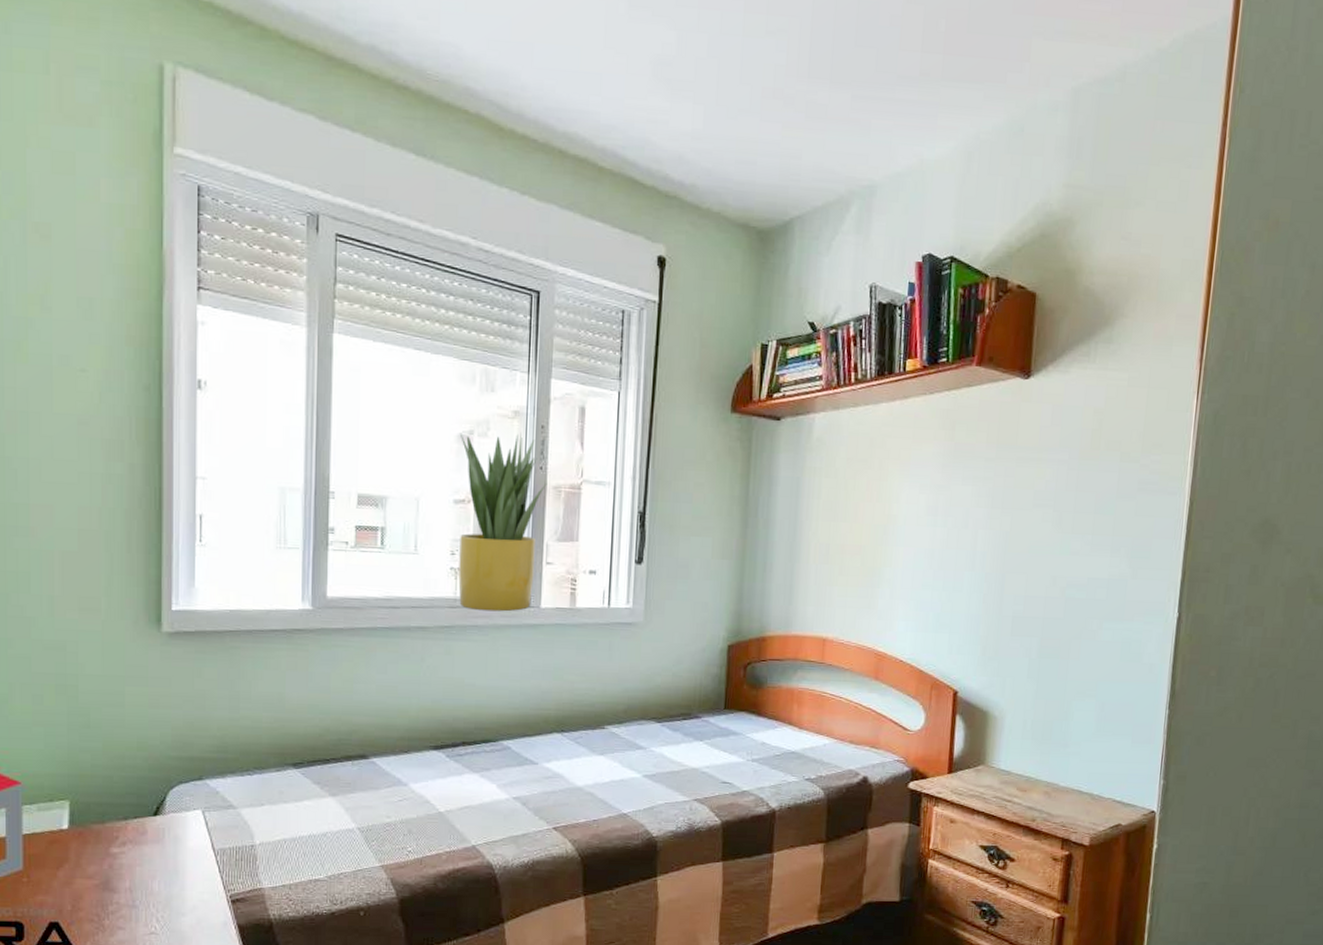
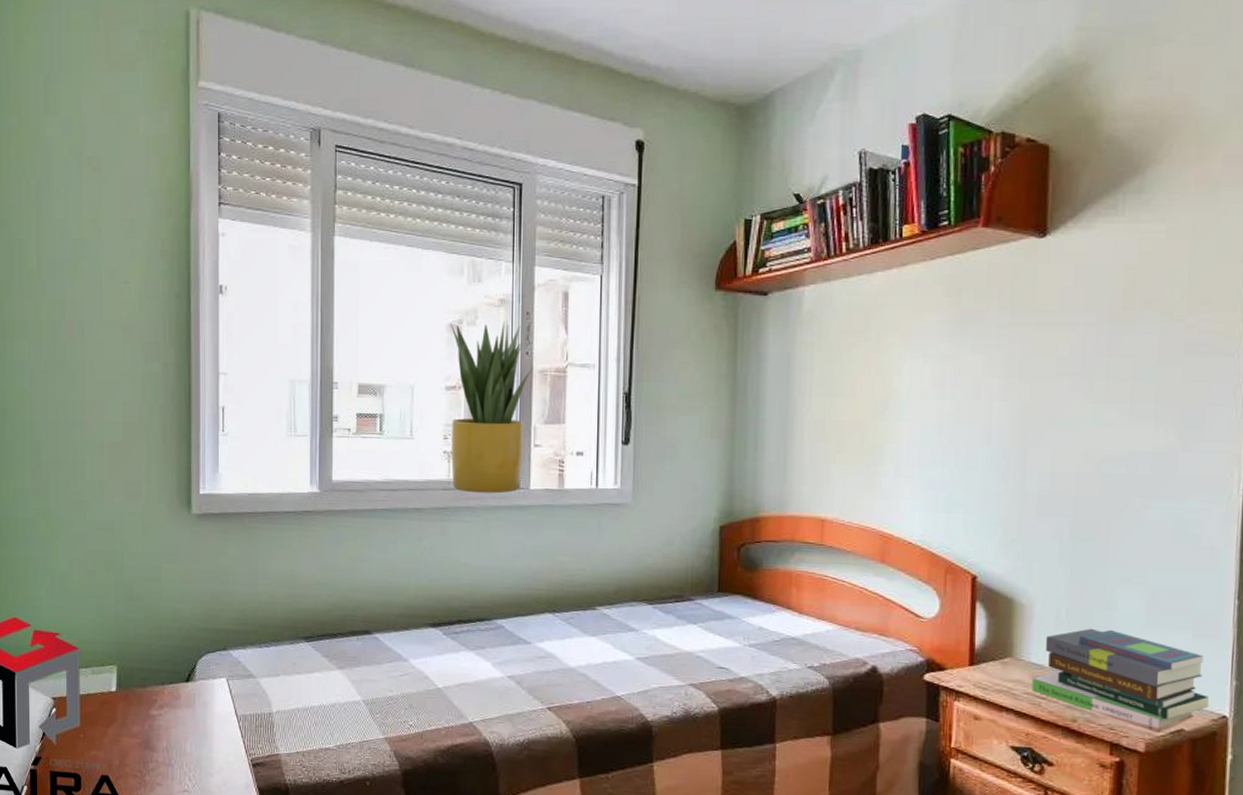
books: none [1000,737,1143,829] -> present [1032,628,1210,734]

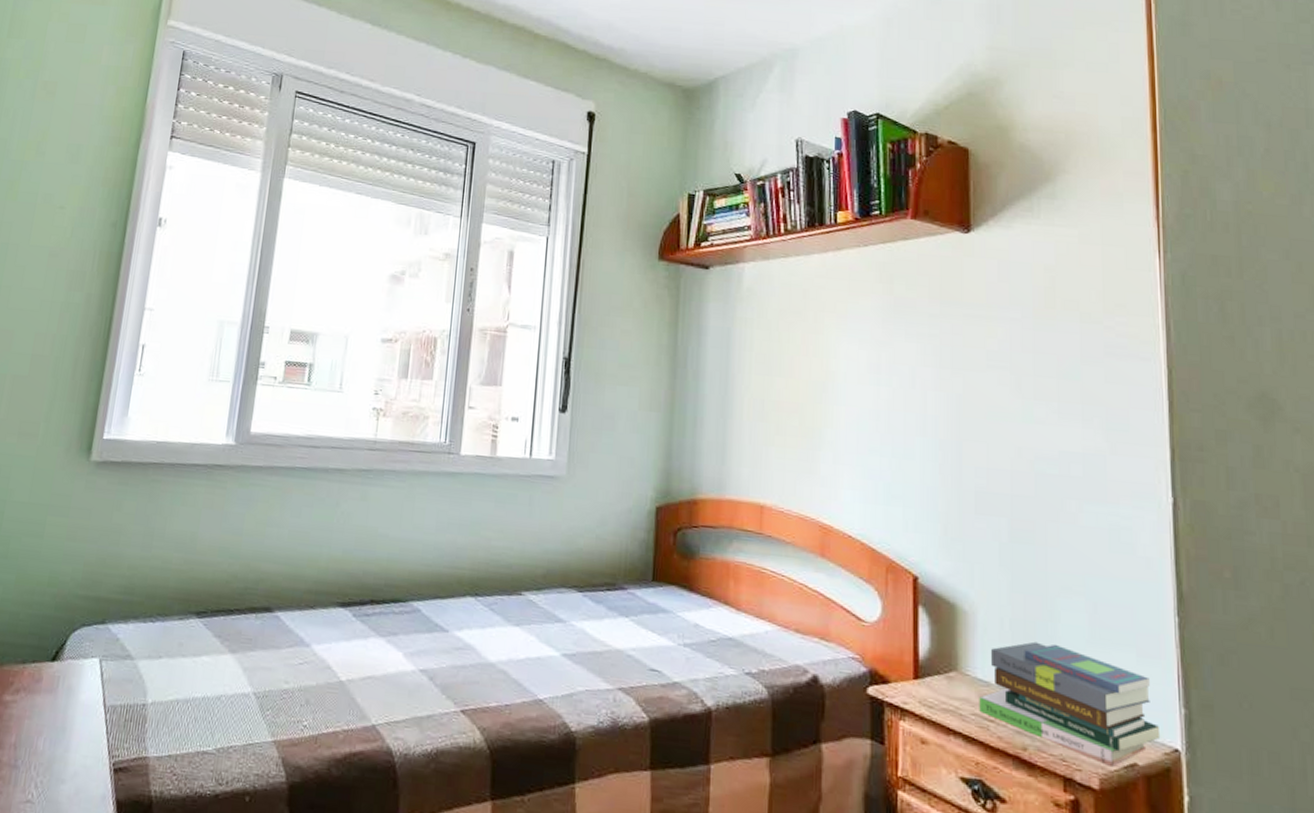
planter: present [451,319,534,494] -> none [379,273,474,458]

